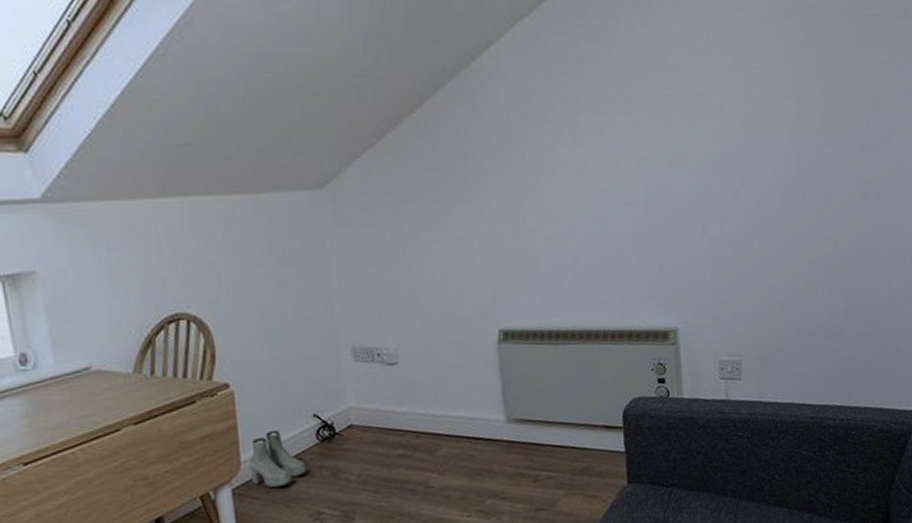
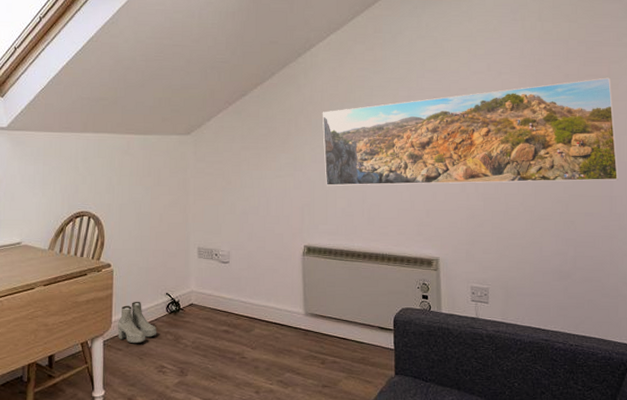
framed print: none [510,65,900,244] -> present [322,77,618,186]

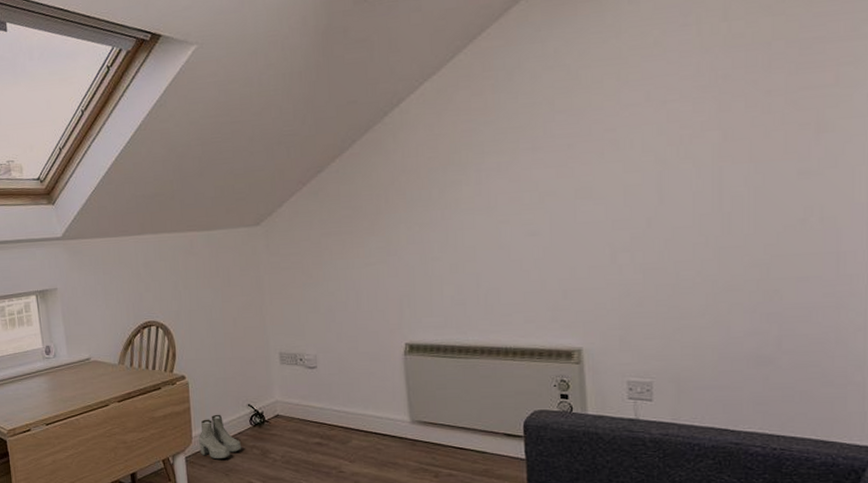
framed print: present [322,77,618,186] -> none [418,86,851,270]

